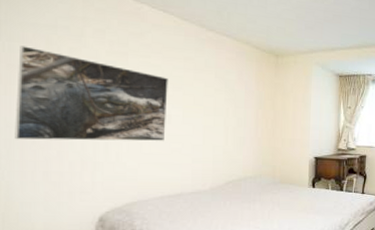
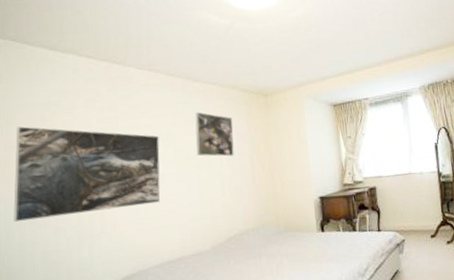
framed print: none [204,61,243,108] -> present [195,112,234,157]

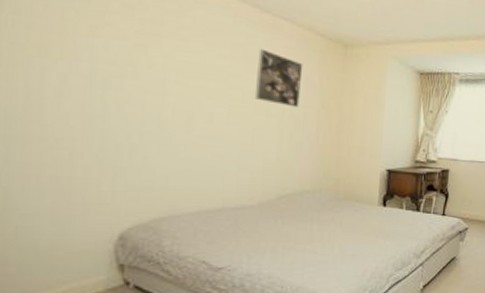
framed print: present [13,126,161,223] -> none [16,20,212,144]

